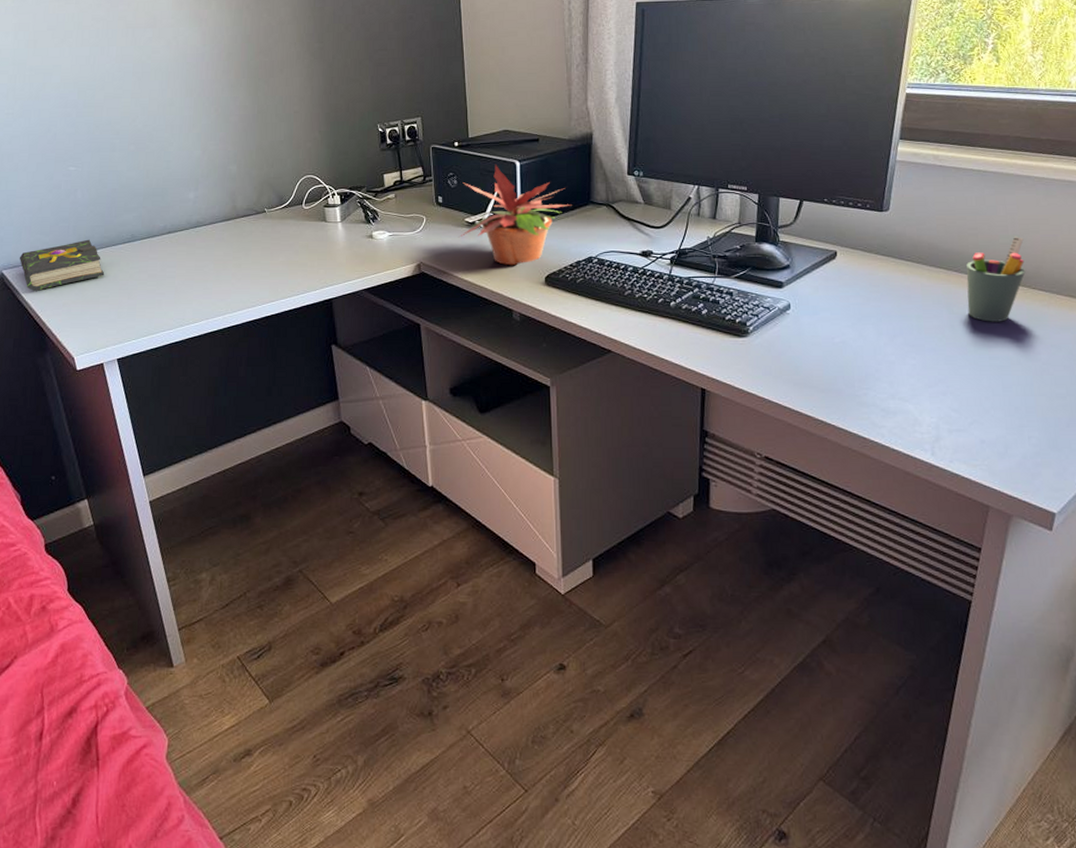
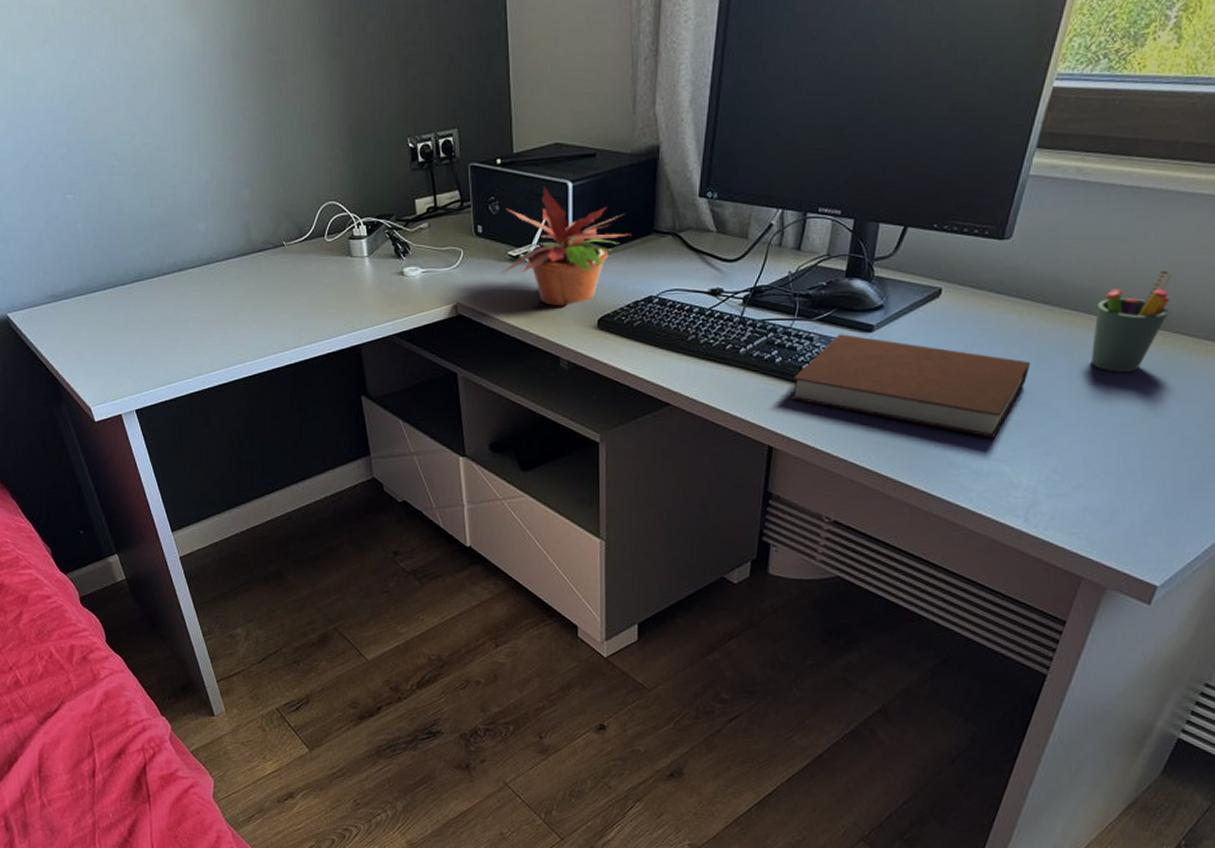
book: present [19,239,105,291] -> none [23,278,115,336]
notebook: none [717,290,919,380] -> present [790,334,1031,438]

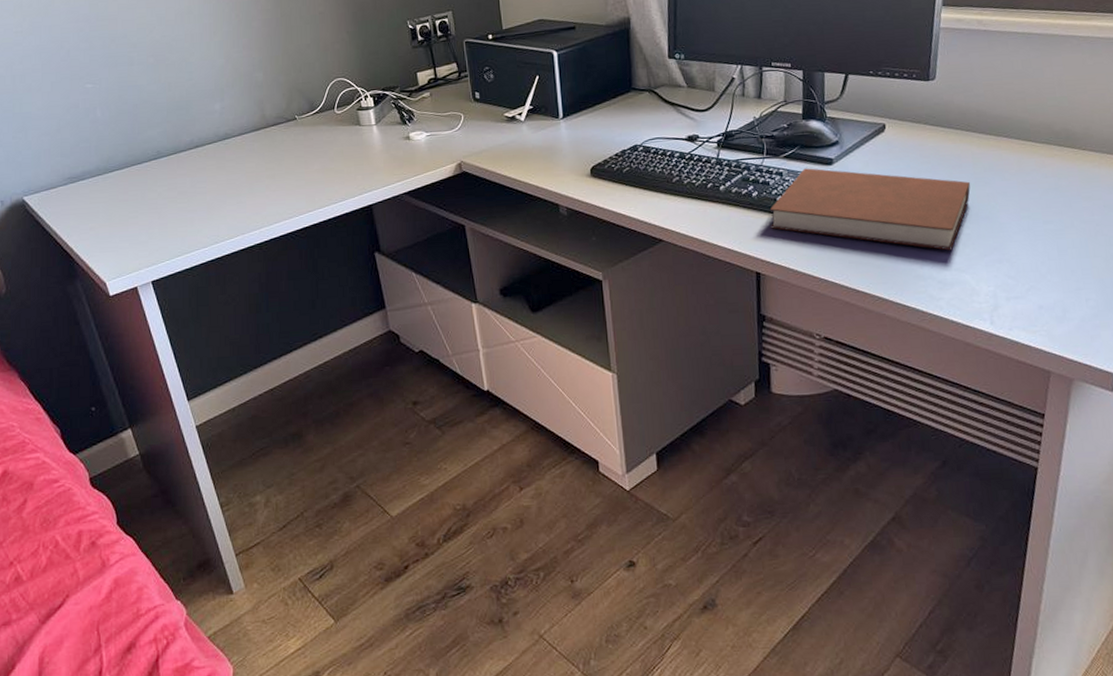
potted plant: present [500,185,630,307] -> none [499,55,612,160]
pen holder: present [1091,268,1174,372] -> none [1016,97,1075,186]

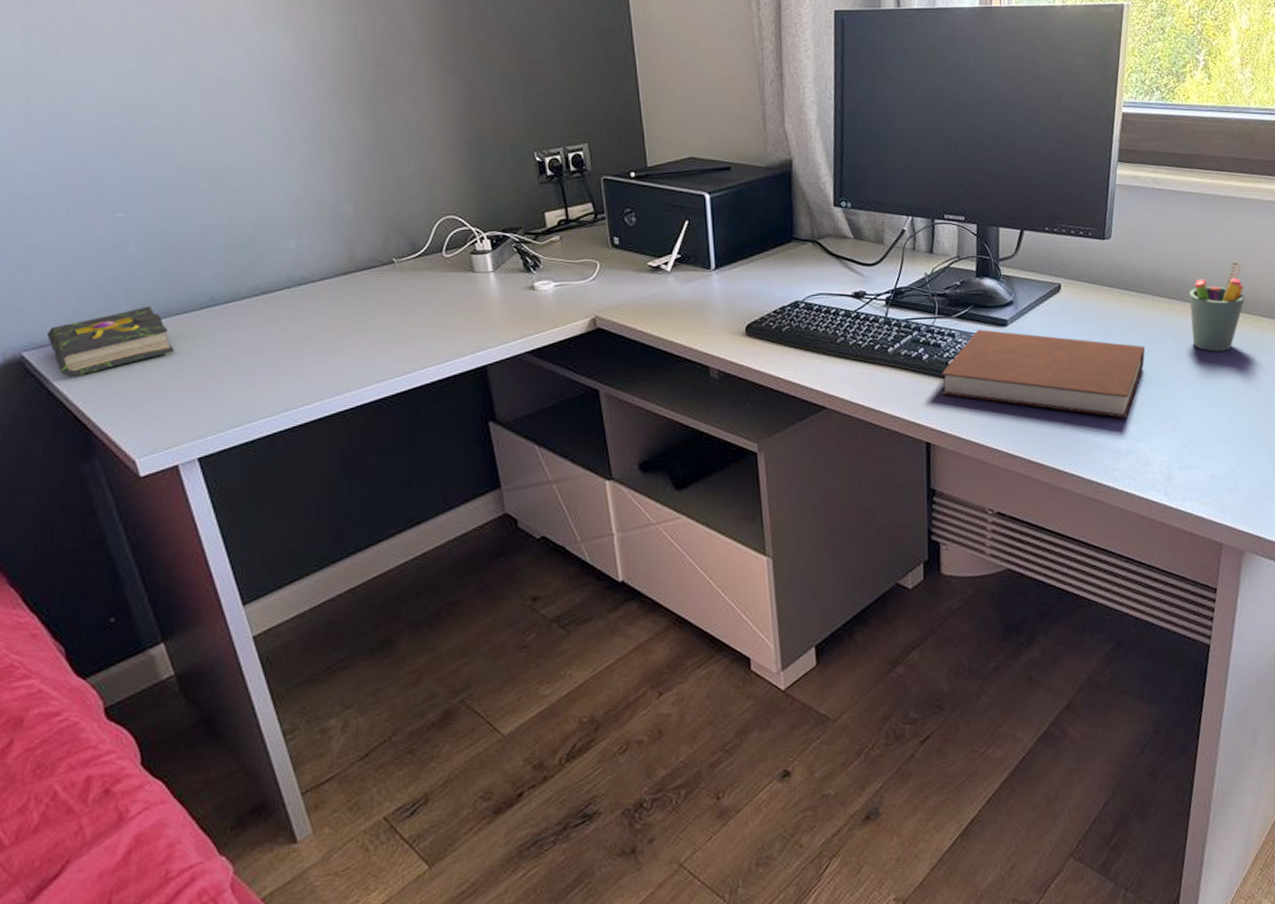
book: none [40,159,132,217] -> present [46,306,175,377]
pen holder: none [1016,97,1075,186] -> present [1189,261,1245,352]

